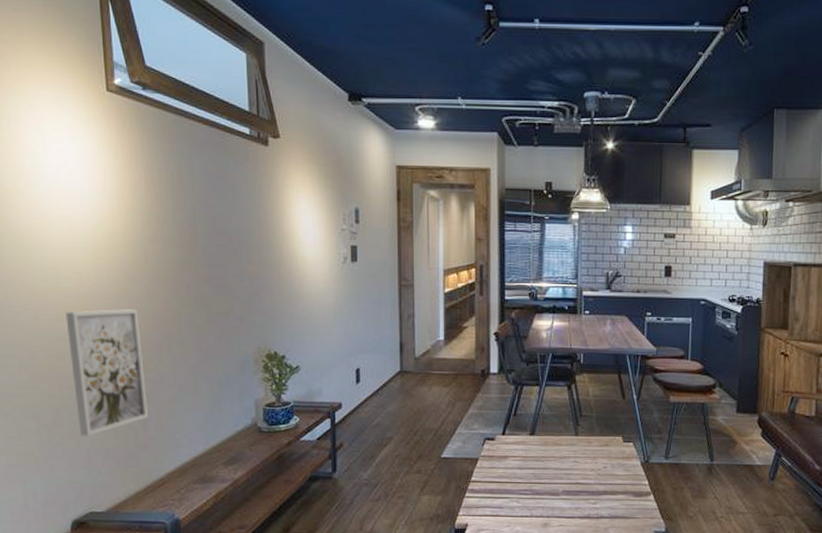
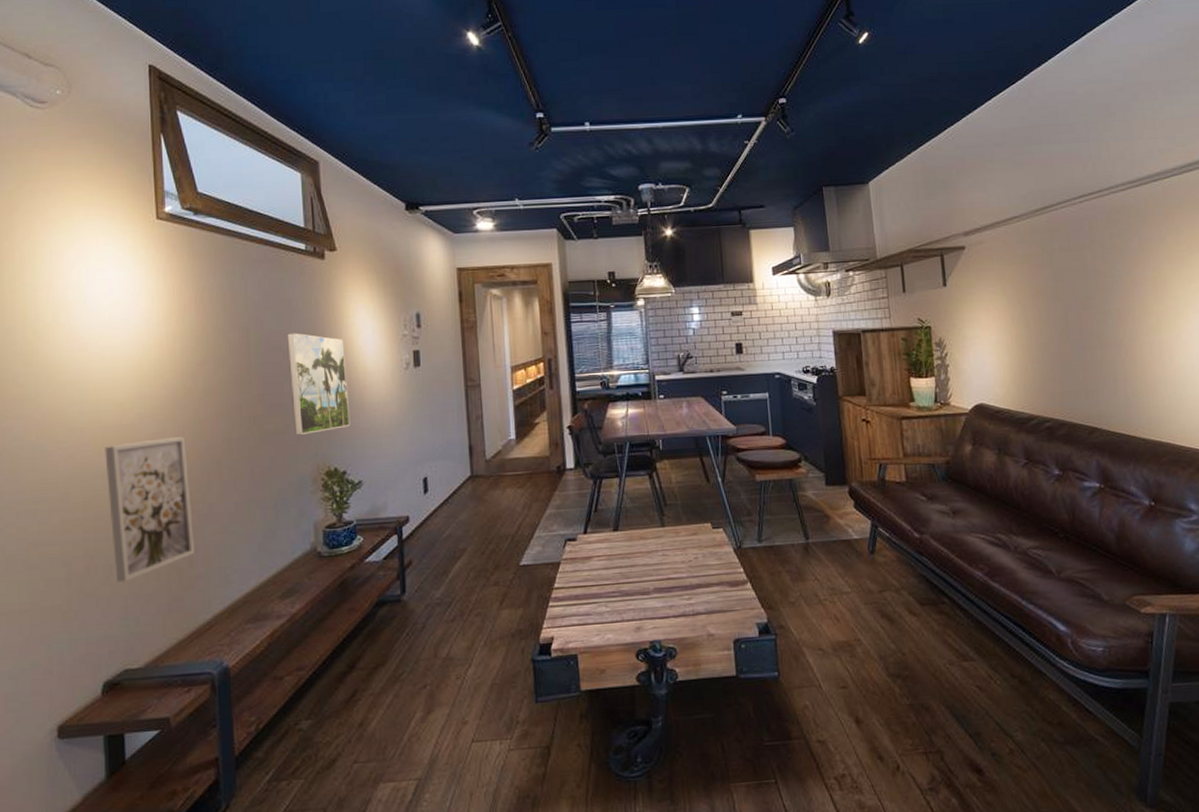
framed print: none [231,218,290,317] -> present [287,333,351,435]

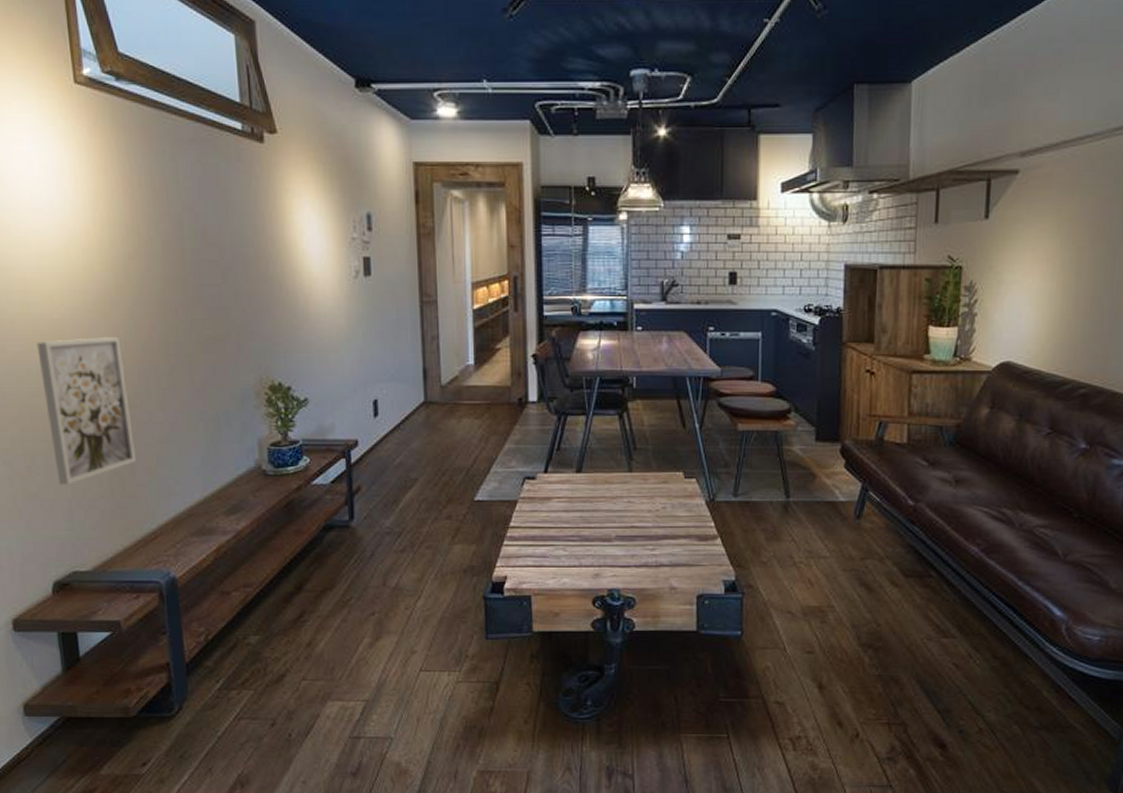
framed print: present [287,333,351,435] -> none [224,228,295,343]

